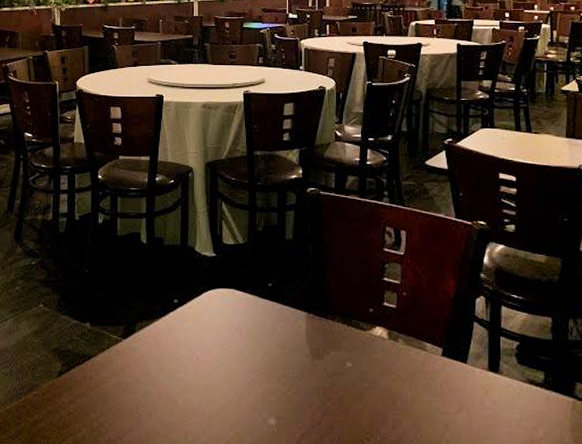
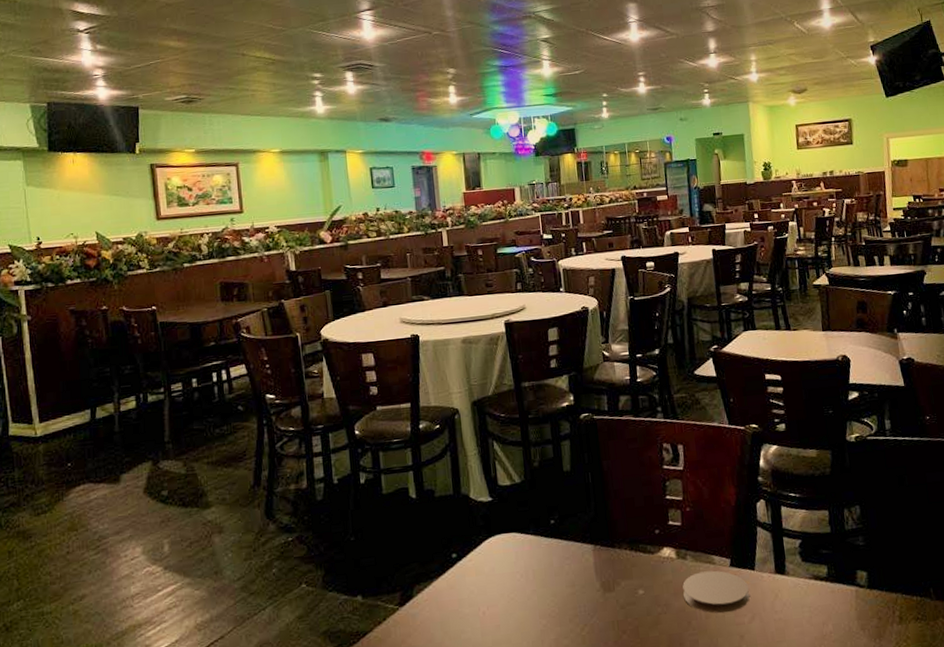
coaster: none [390,356,460,400] -> present [682,570,750,614]

